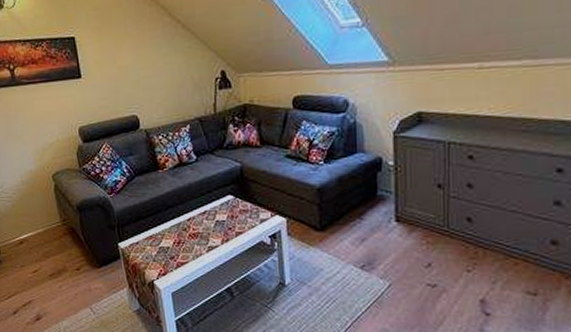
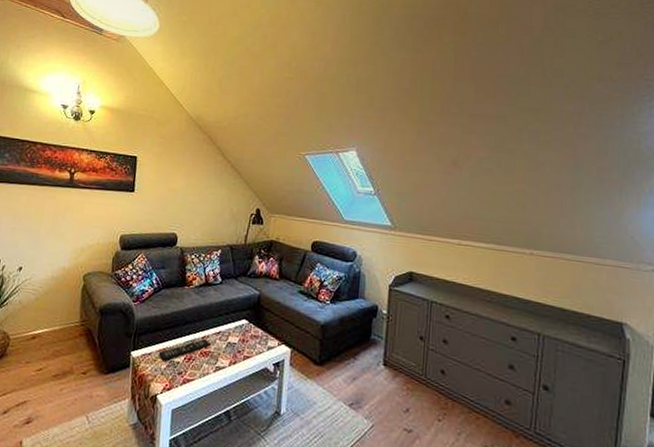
remote control: none [145,221,199,248] -> present [158,339,212,361]

